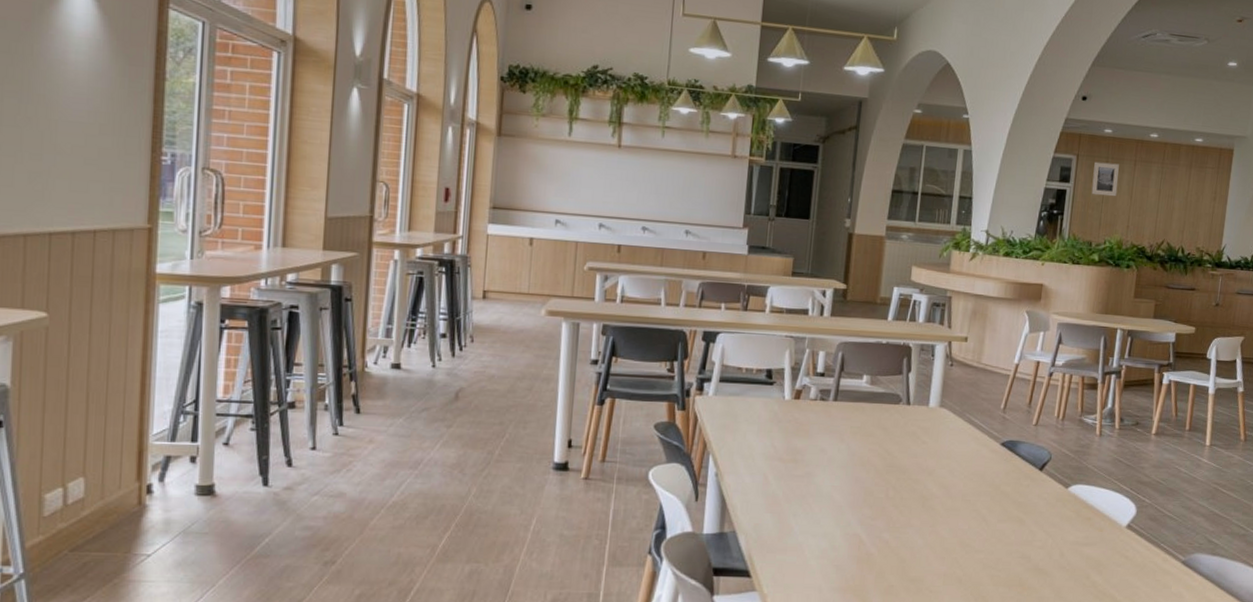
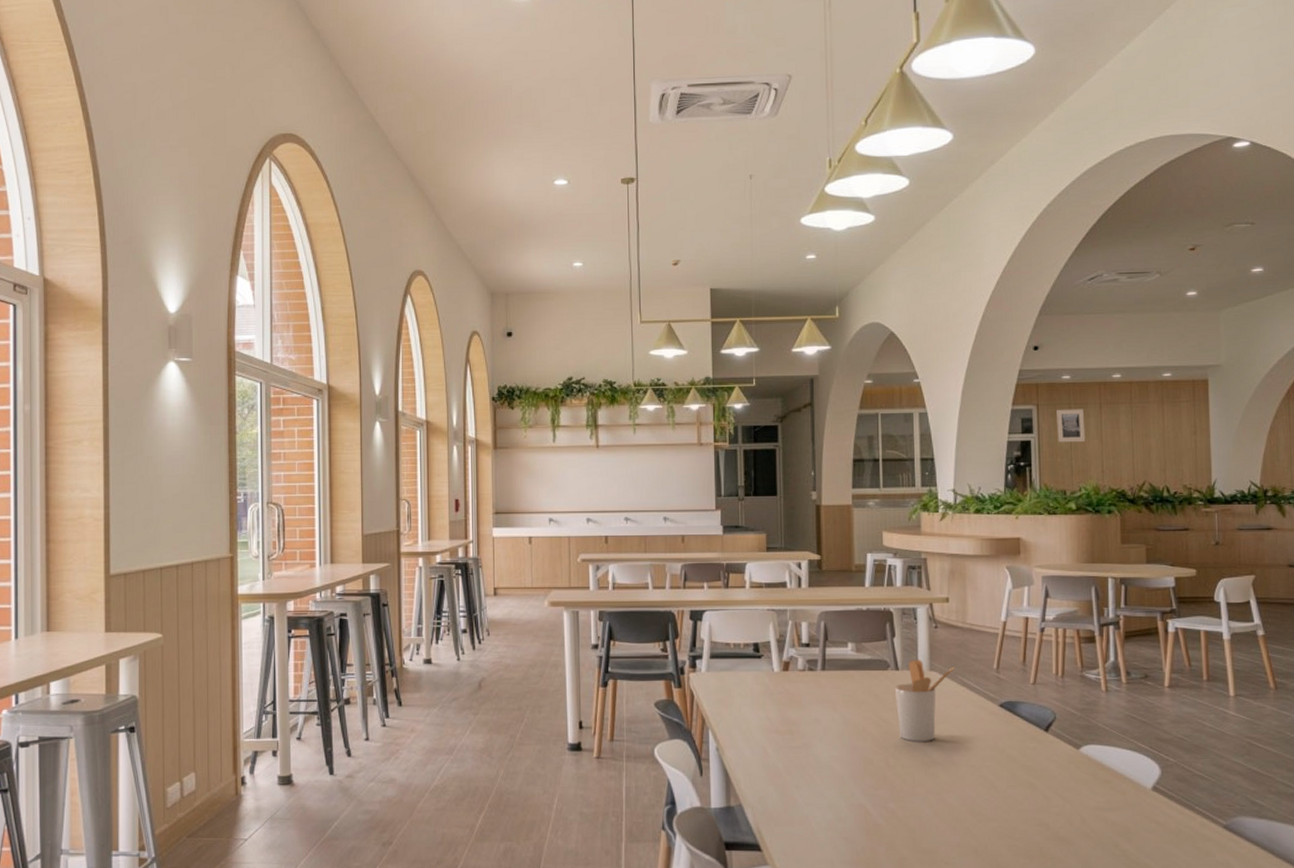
utensil holder: none [902,395,964,476] -> present [894,659,955,742]

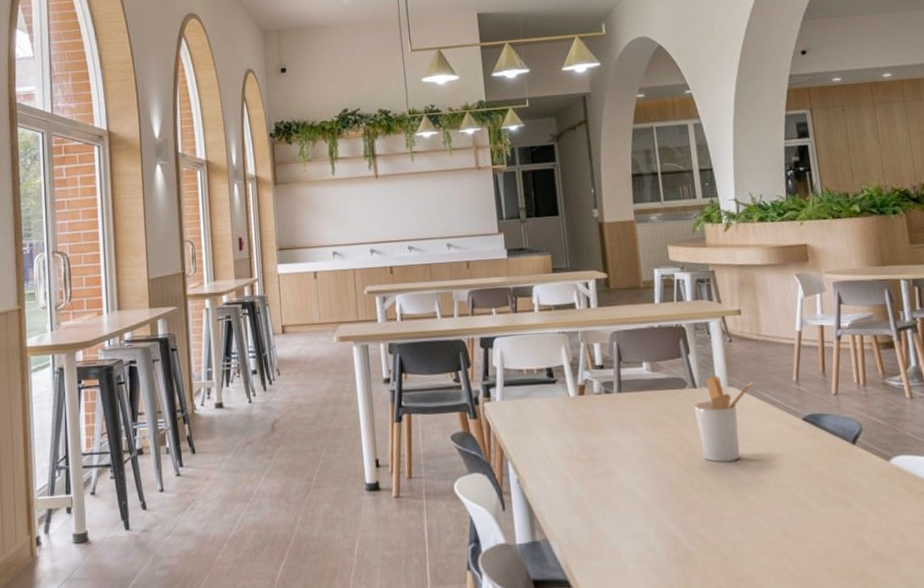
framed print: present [1057,409,1086,443] -> none [830,110,863,146]

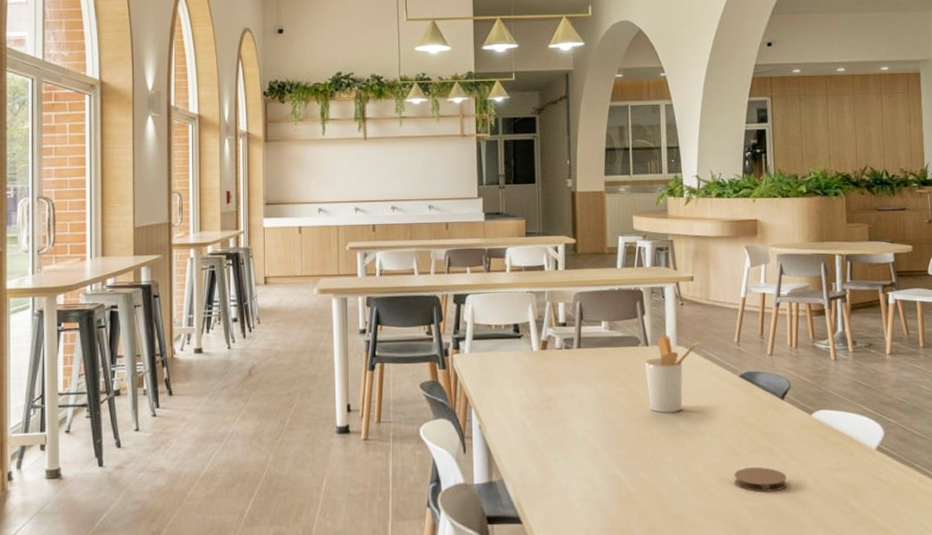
coaster: none [806,521,868,551] -> present [734,467,787,493]

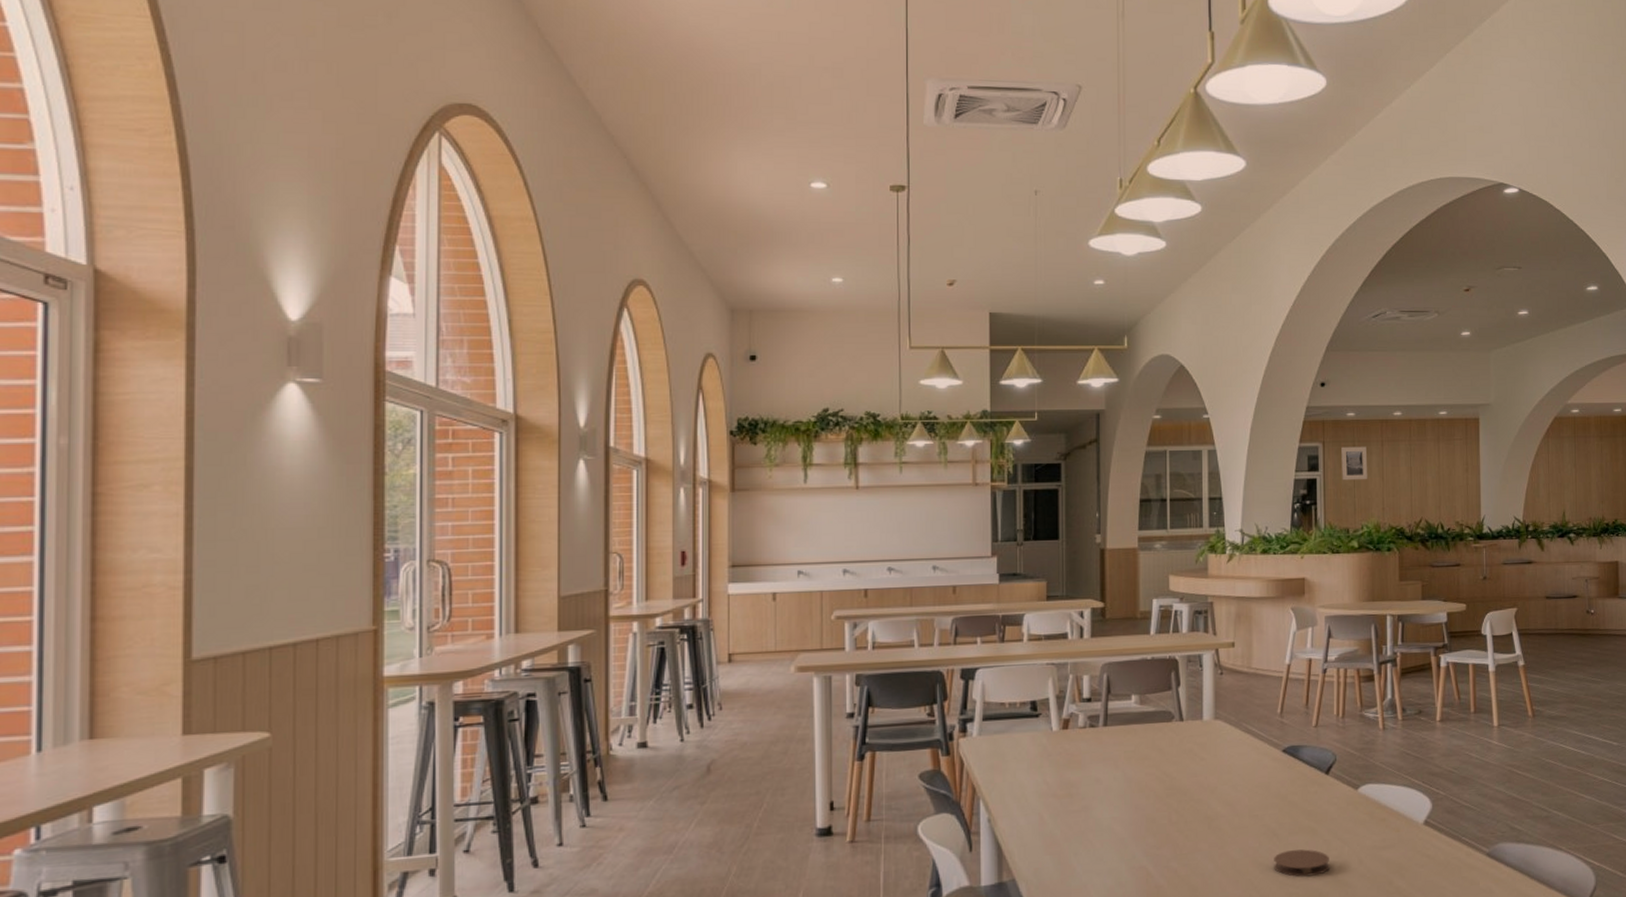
utensil holder: present [644,335,699,414] -> none [1178,708,1239,796]
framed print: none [788,100,814,131] -> present [1341,446,1368,481]

